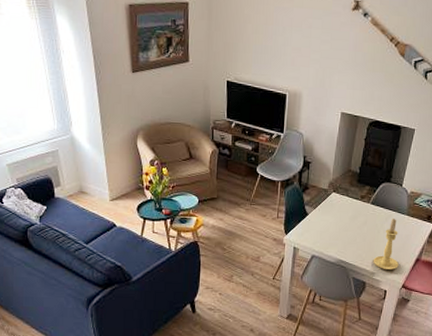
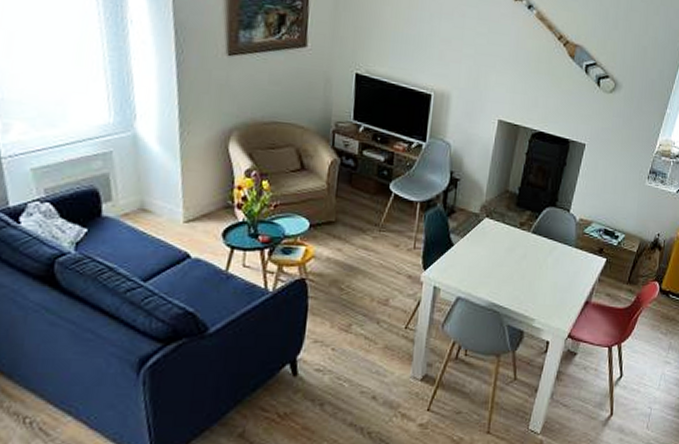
candle holder: present [374,217,399,271] -> none [534,250,564,316]

